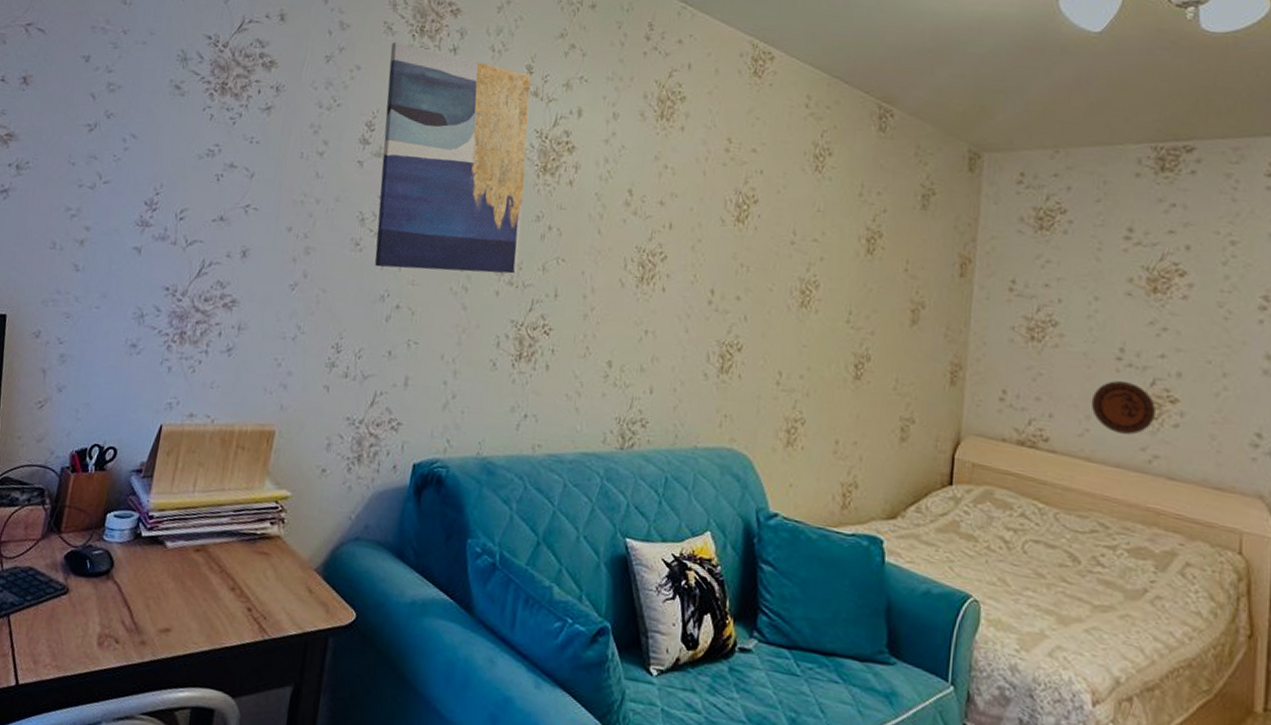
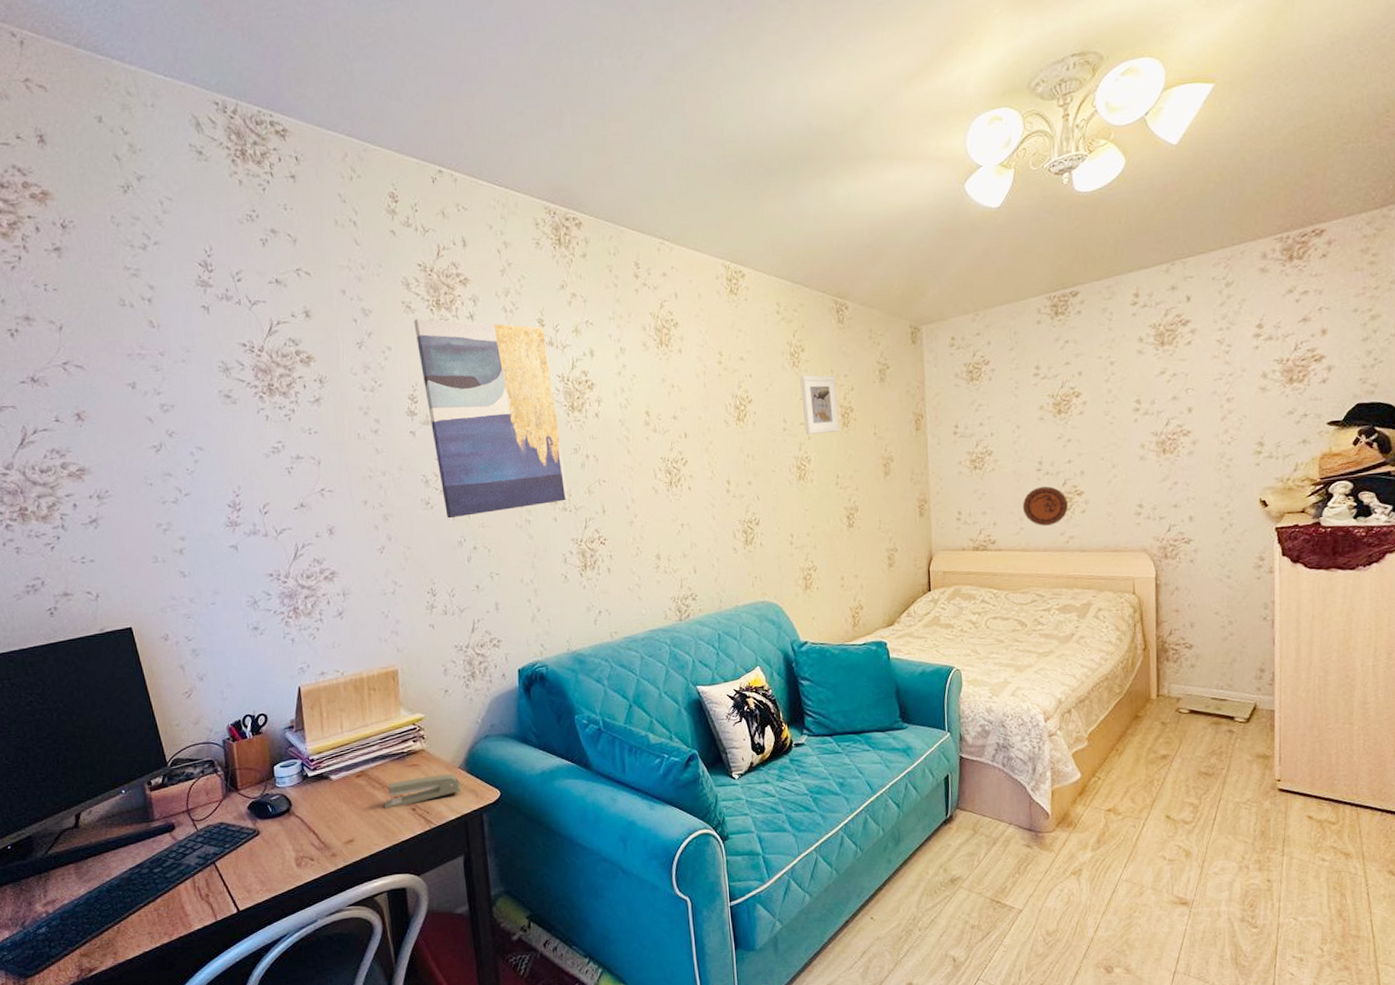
stapler: none [216,568,312,603] -> present [384,774,461,810]
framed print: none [817,184,865,258] -> present [800,375,840,434]

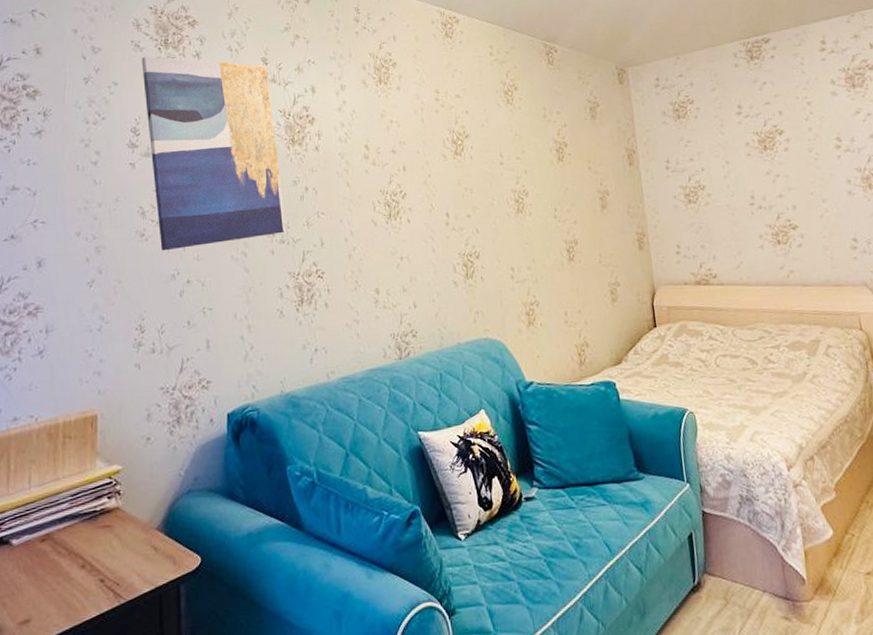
stapler: present [384,774,461,810] -> none [69,536,157,581]
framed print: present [800,375,840,434] -> none [514,112,556,168]
decorative plate: present [1022,486,1068,526] -> none [739,220,785,260]

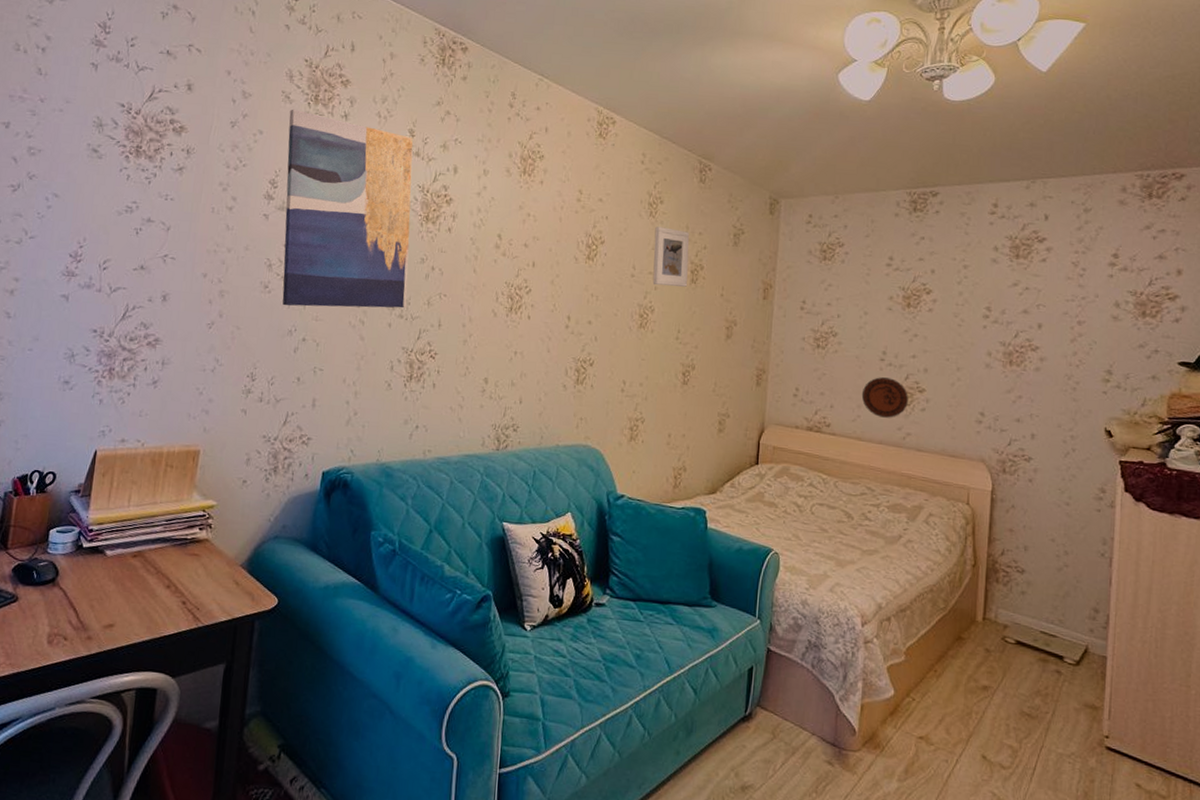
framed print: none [514,112,556,168] -> present [652,226,690,287]
decorative plate: none [739,220,785,260] -> present [861,377,908,418]

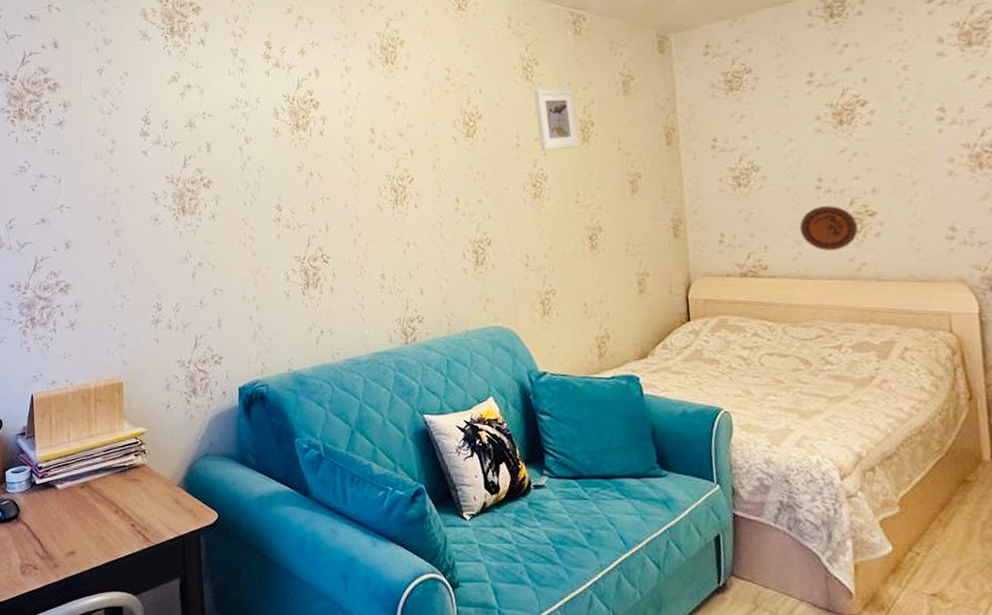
wall art: present [282,109,413,309] -> none [149,45,292,235]

